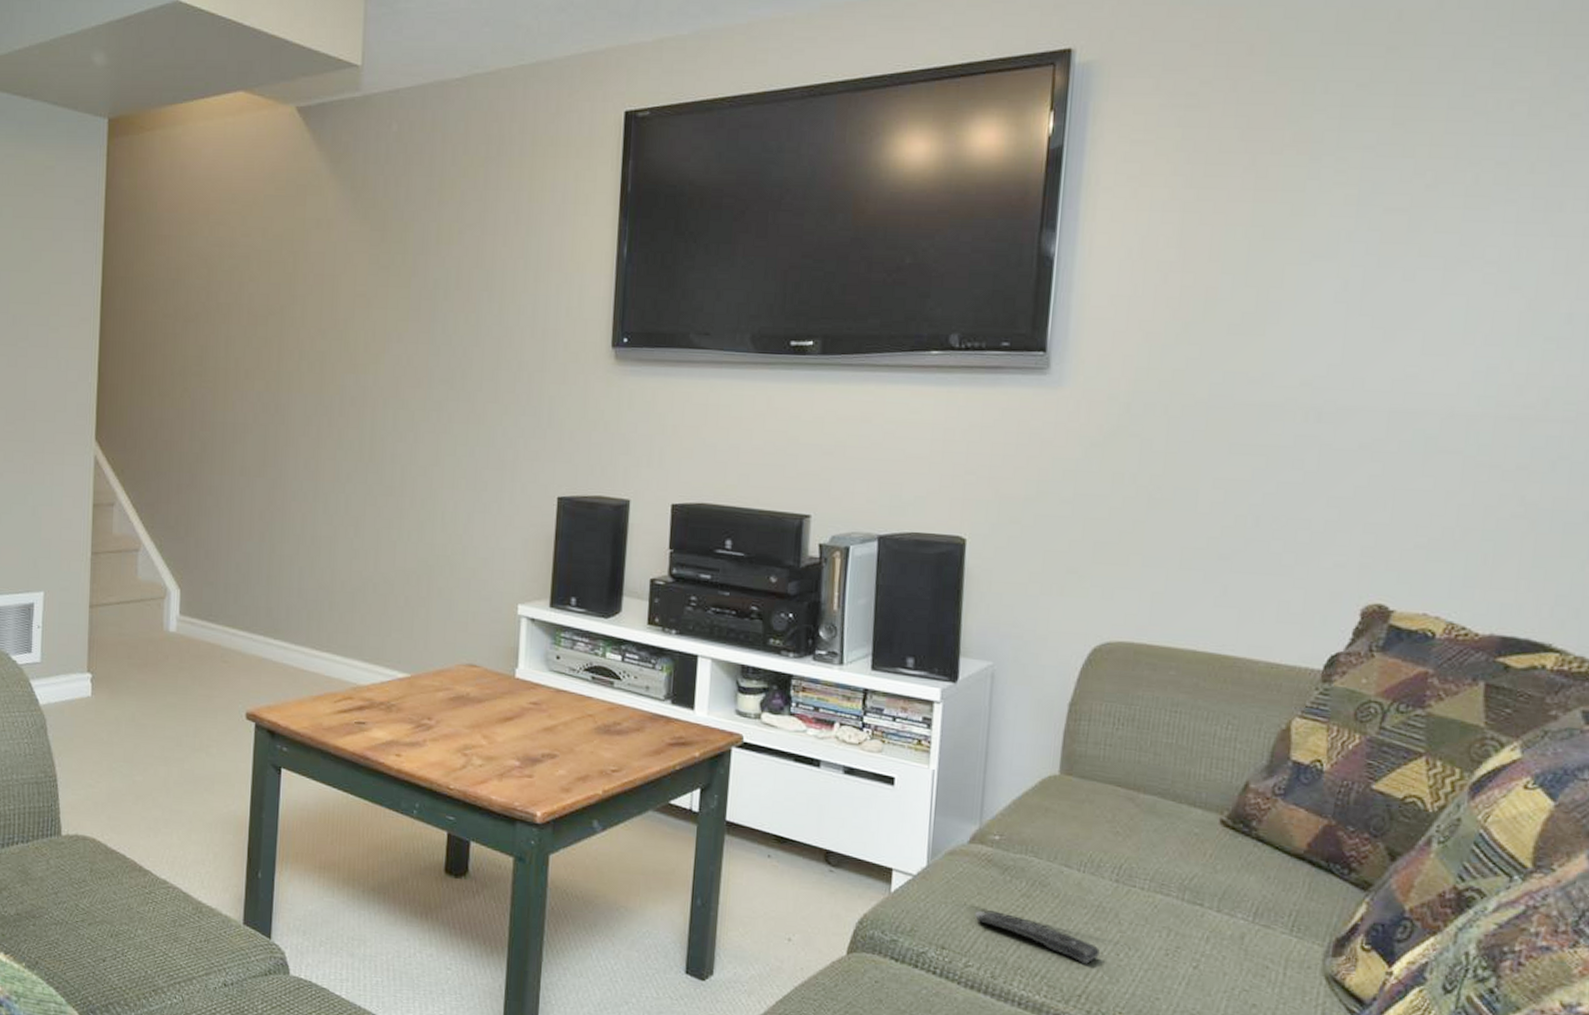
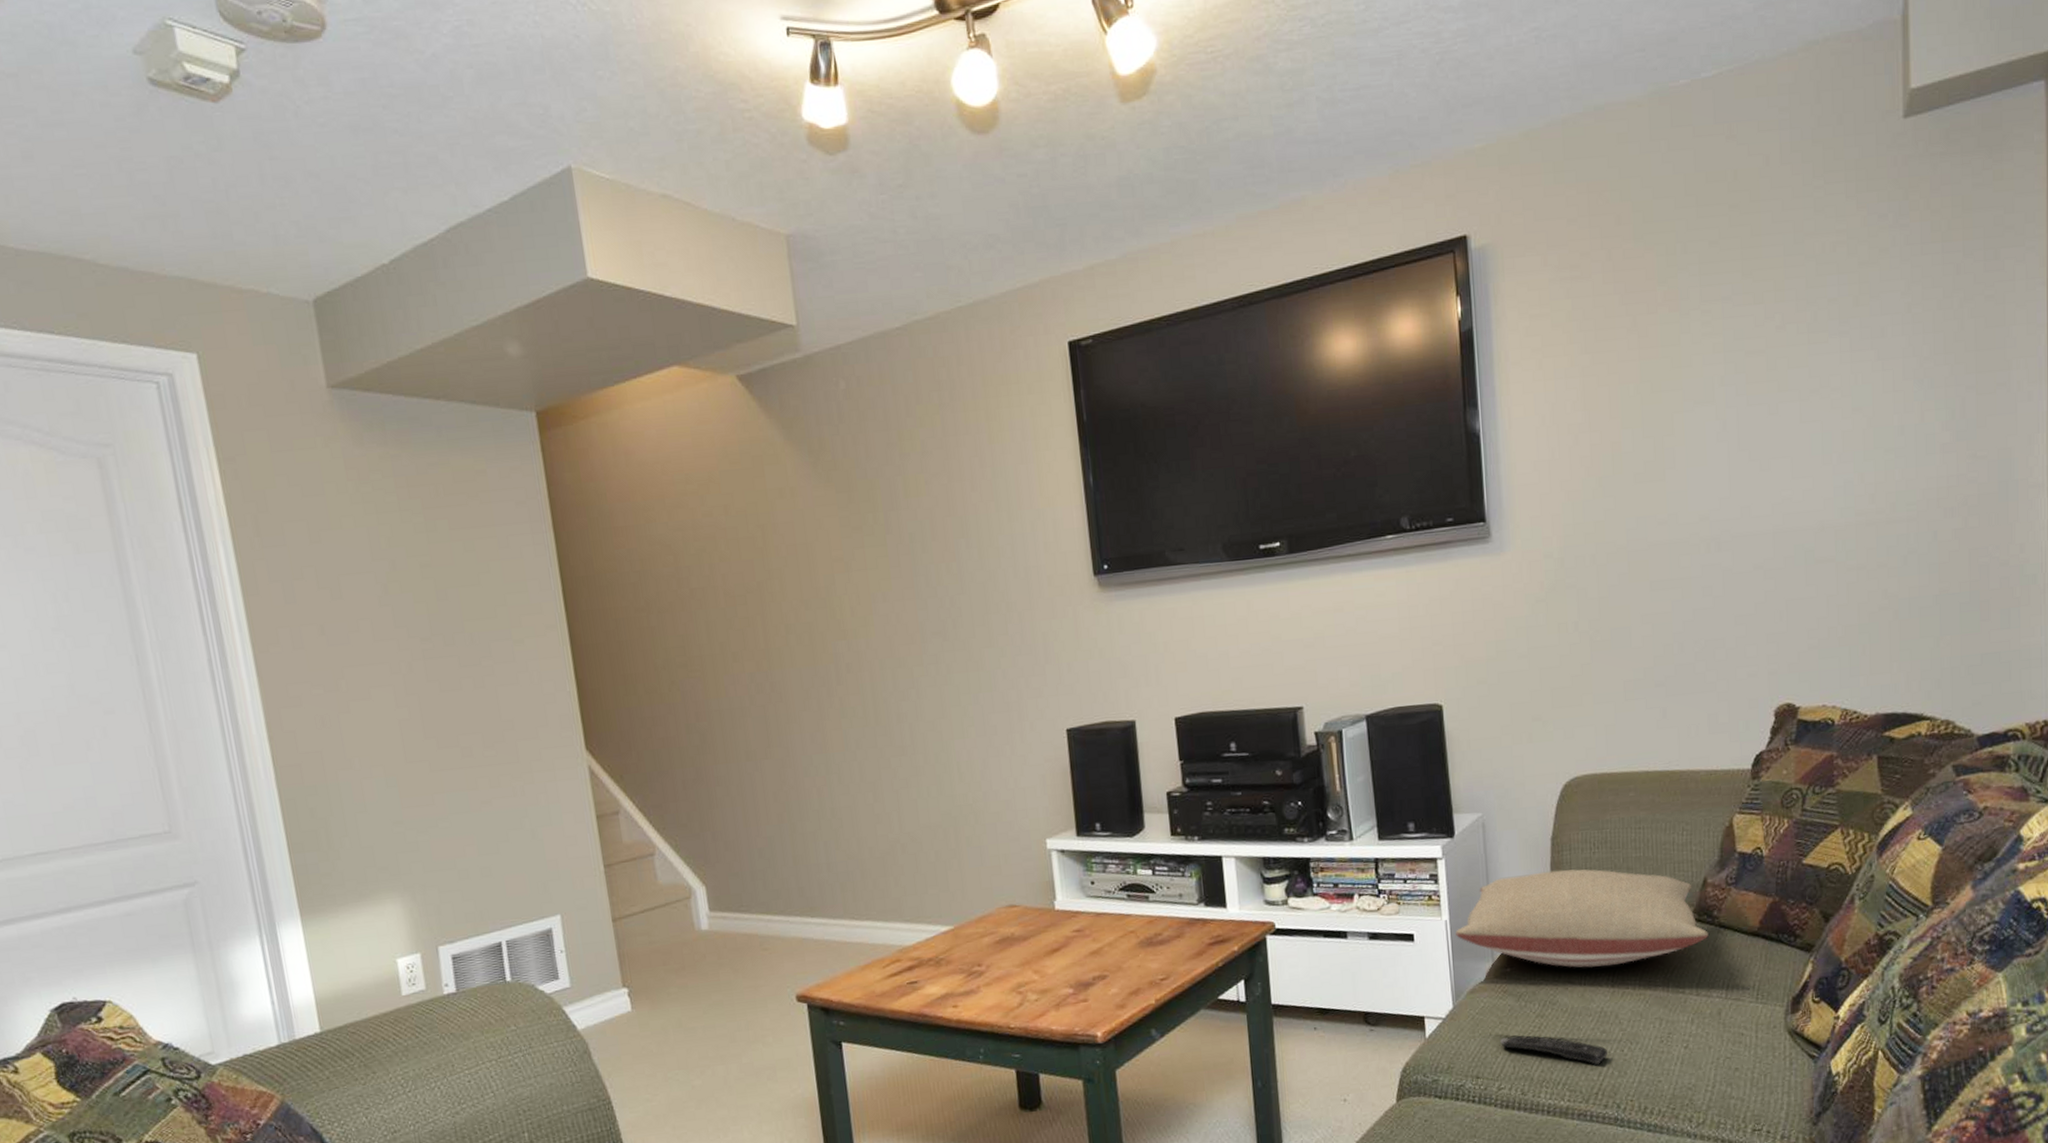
pillow: none [942,736,1242,859] -> present [1456,869,1709,968]

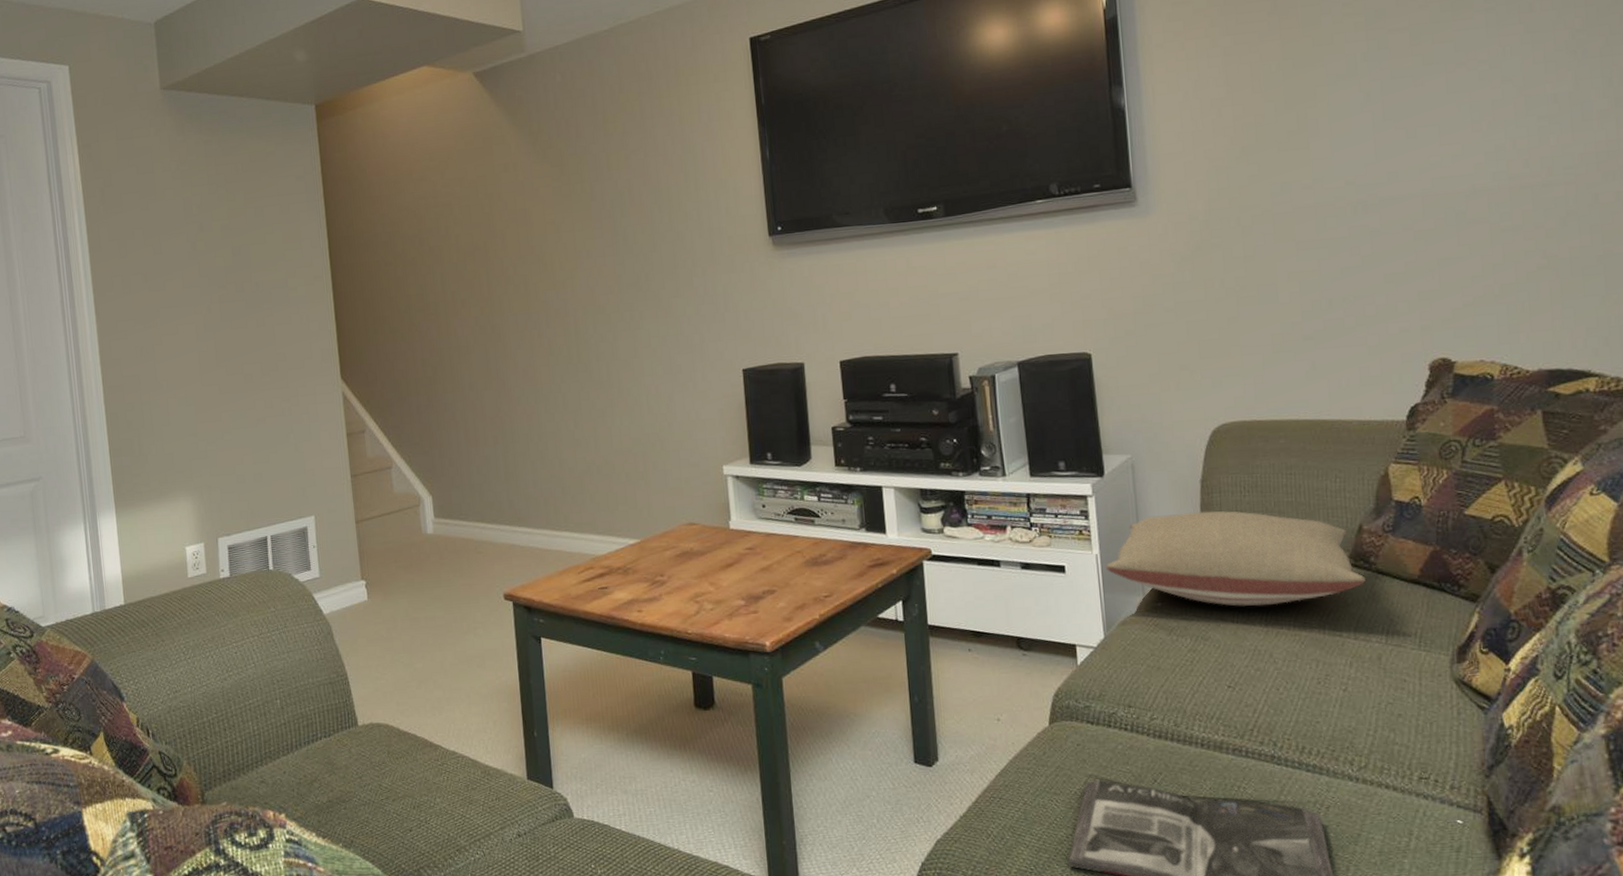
remote control: present [1500,1035,1609,1065] -> none [1152,668,1263,702]

